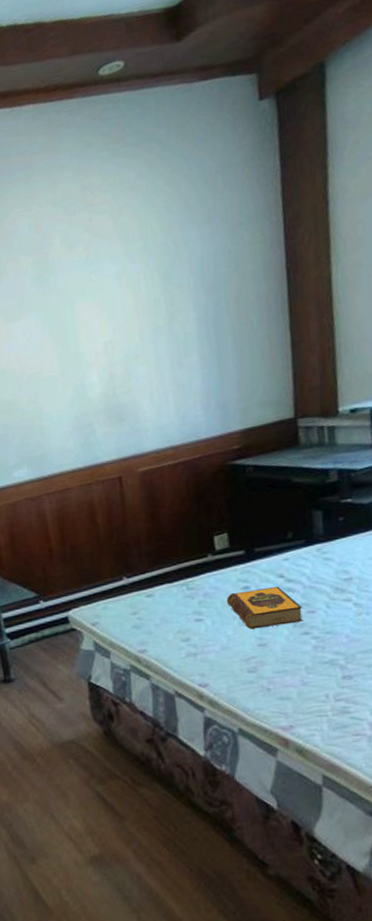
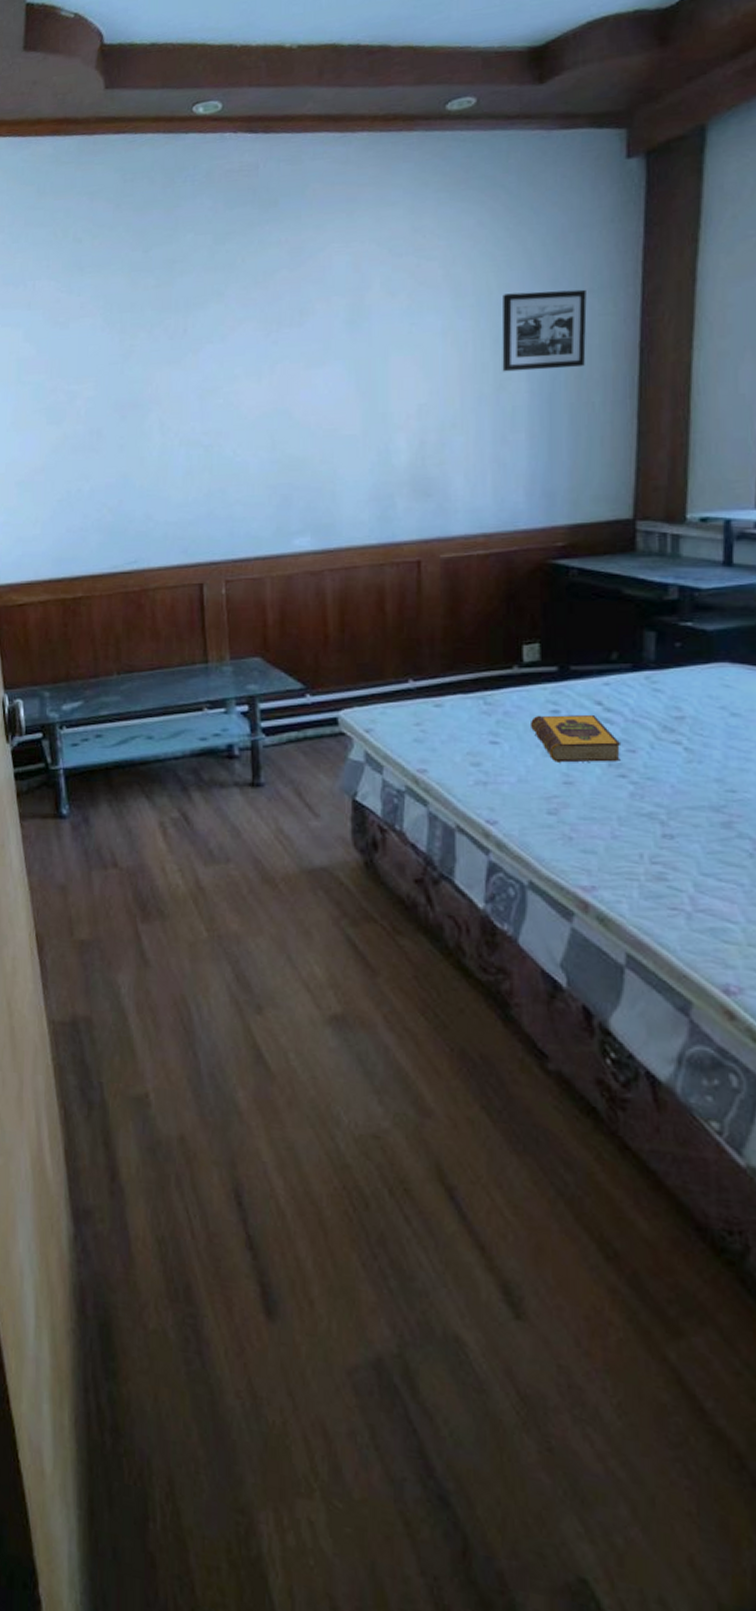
picture frame: none [165,222,241,305] -> present [502,289,587,372]

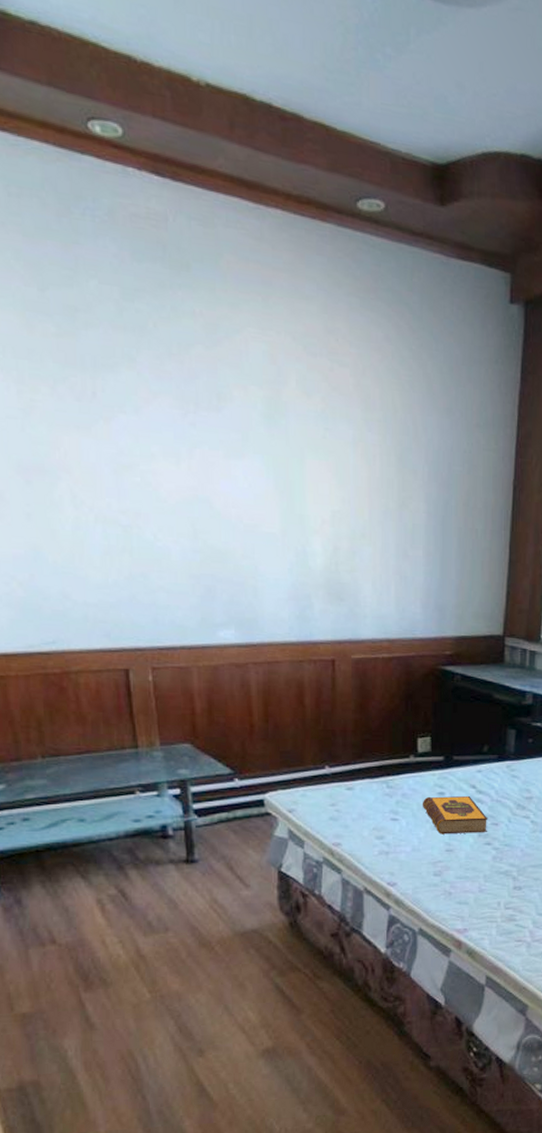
picture frame: present [502,289,587,372] -> none [405,414,474,496]

